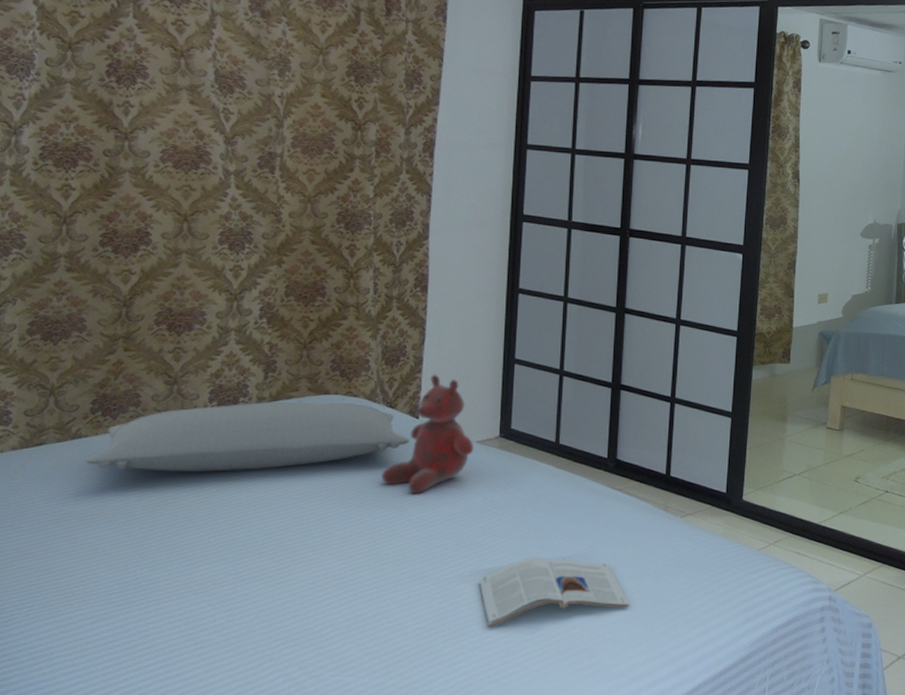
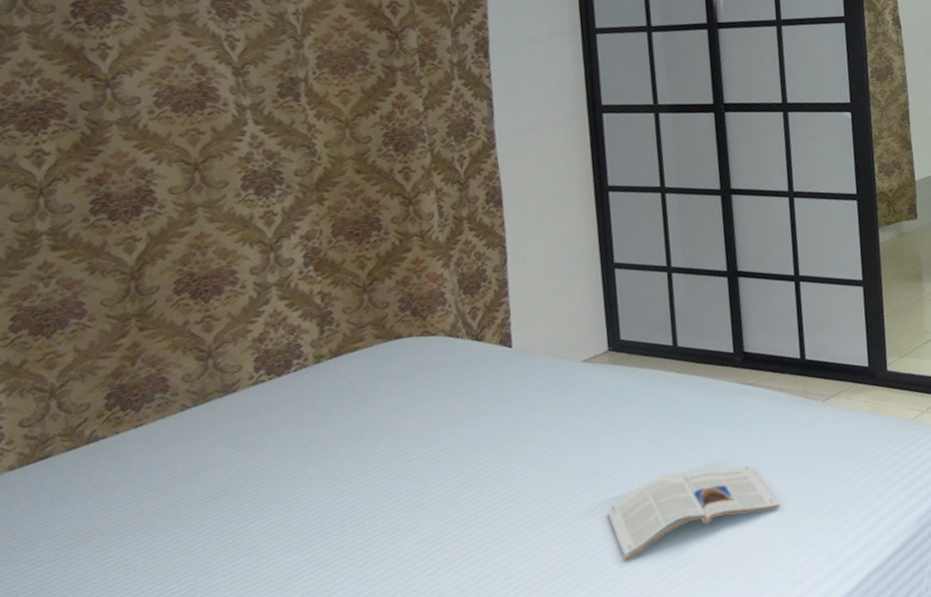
pillow: present [86,402,409,471] -> none [107,342,505,472]
teddy bear: present [381,374,474,495] -> none [477,294,581,432]

